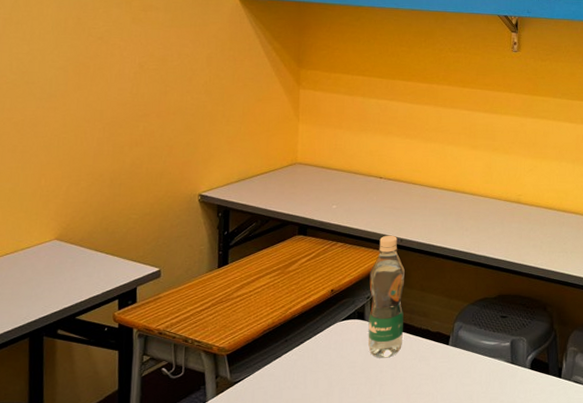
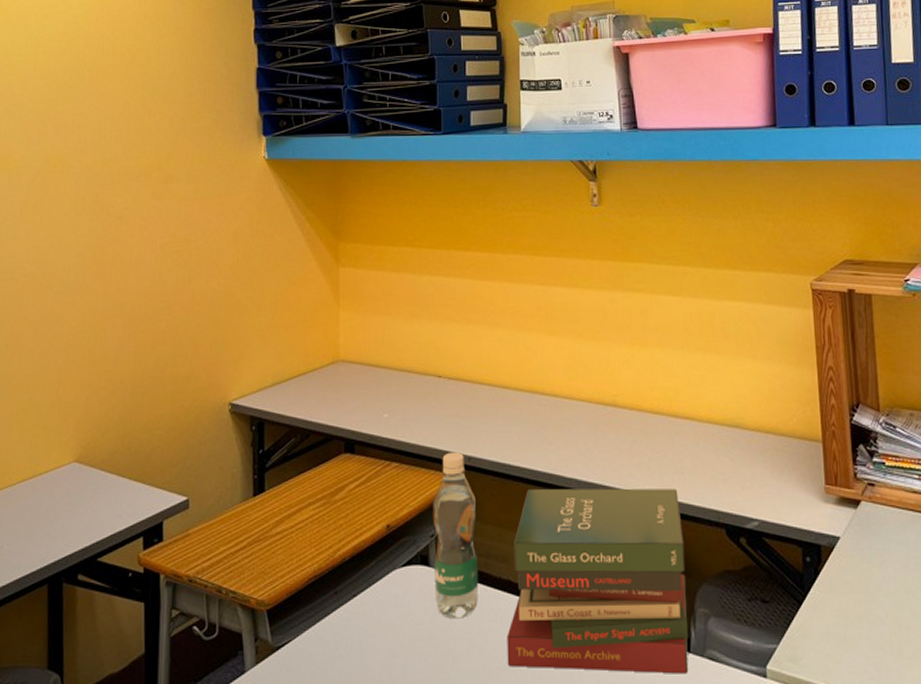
books: none [422,262,563,393] -> present [507,488,689,674]

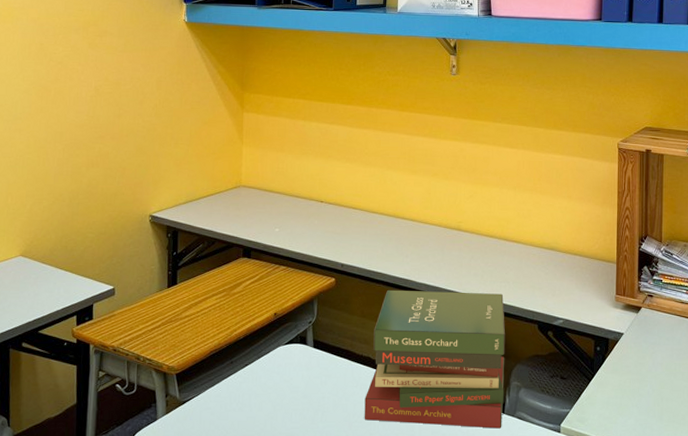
bottle: present [433,452,479,619] -> none [310,260,346,384]

